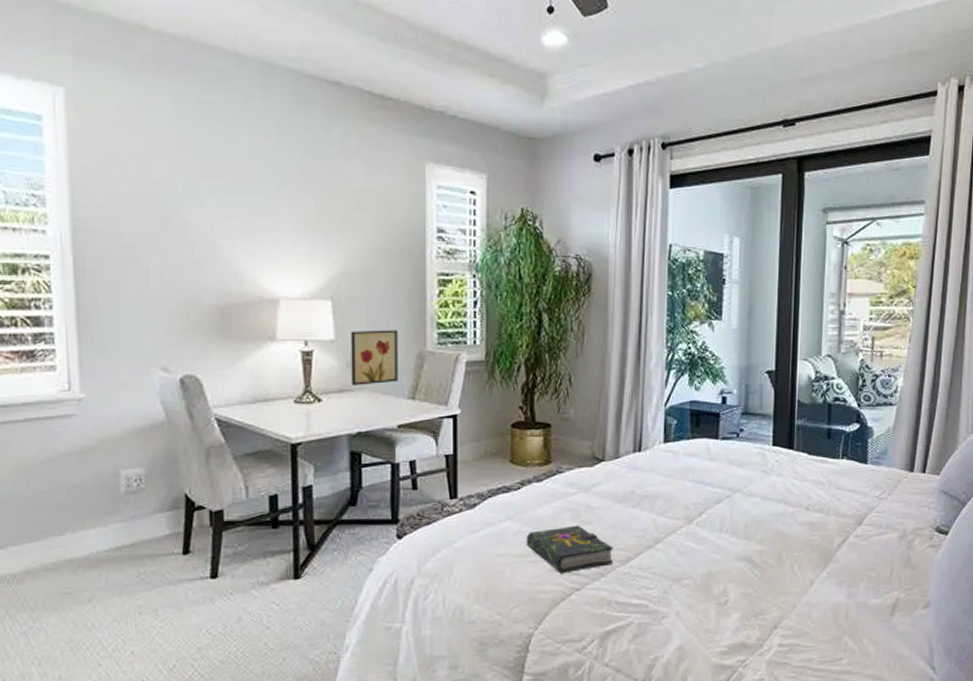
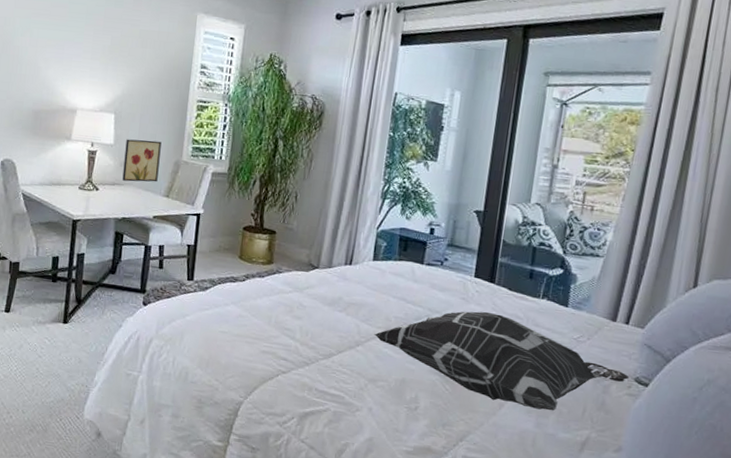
book: present [526,525,613,574] -> none [244,317,319,357]
decorative pillow: none [673,482,931,579] -> present [374,311,630,411]

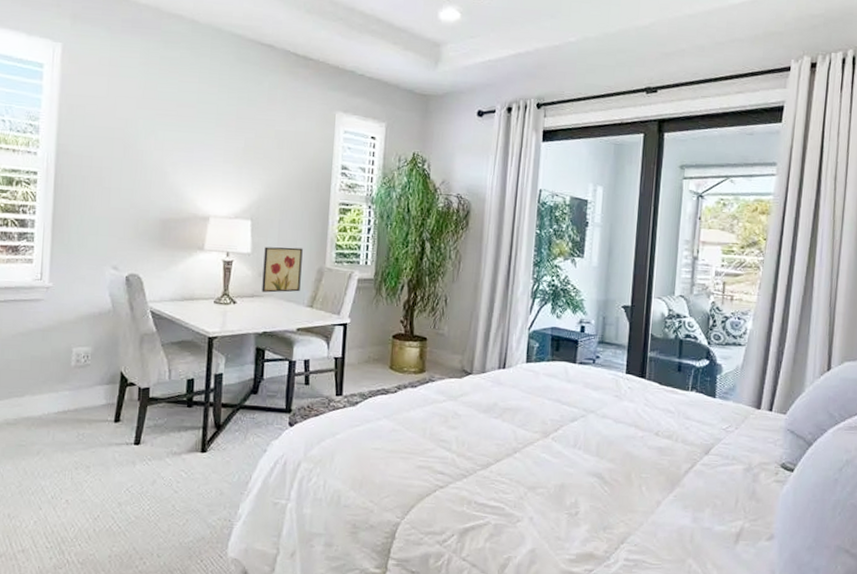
decorative pillow: present [374,311,630,411] -> none [531,408,776,505]

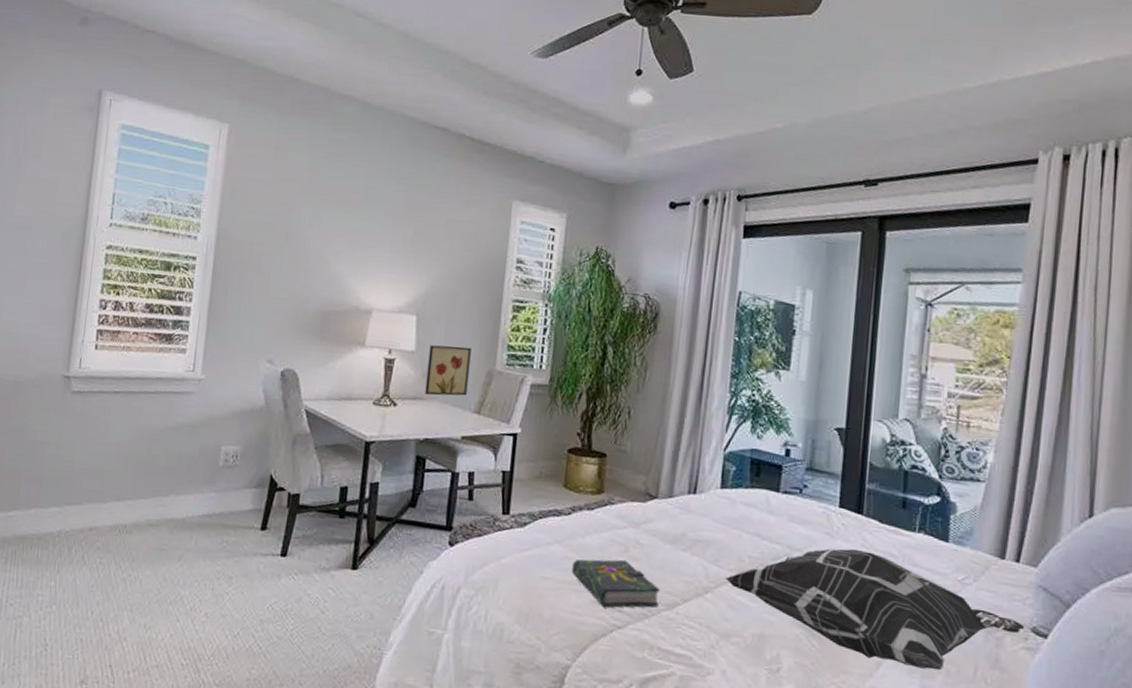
book: none [398,429,476,472] -> present [571,559,660,609]
decorative pillow: none [531,408,776,505] -> present [725,548,1025,671]

